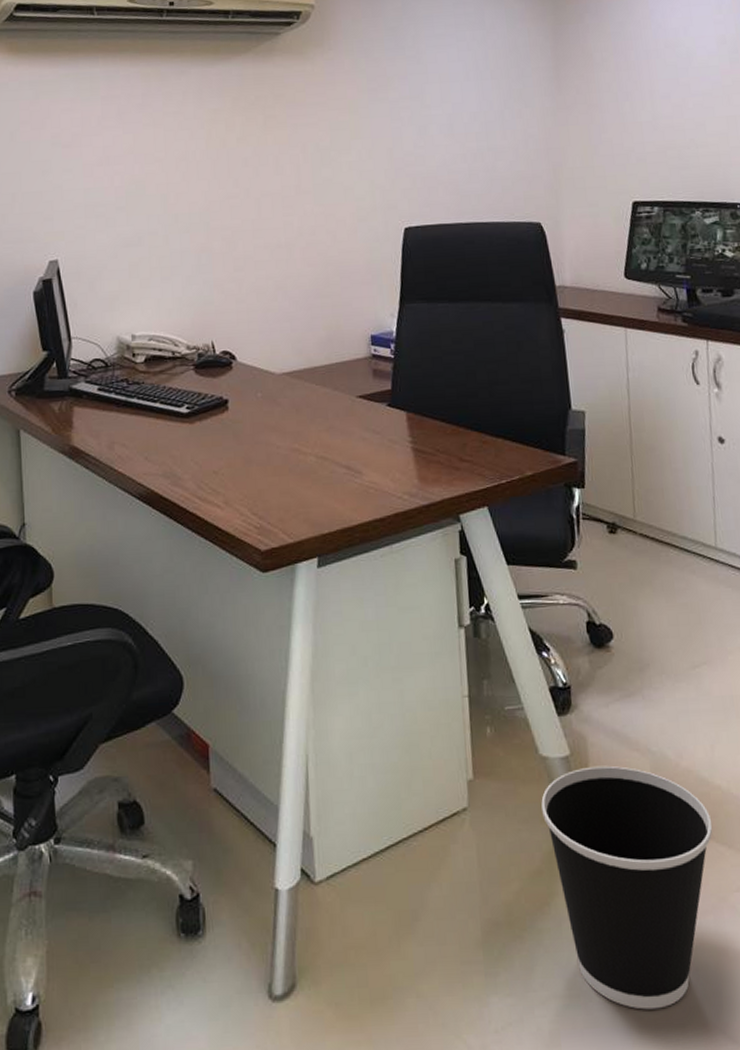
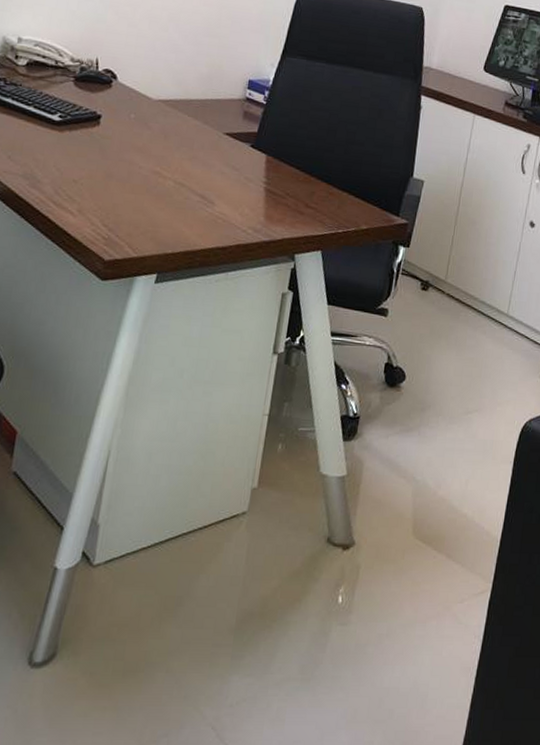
wastebasket: present [541,765,713,1010] -> none [311,487,453,695]

